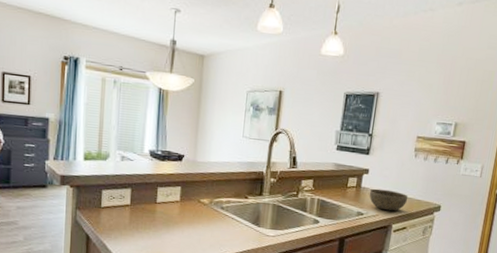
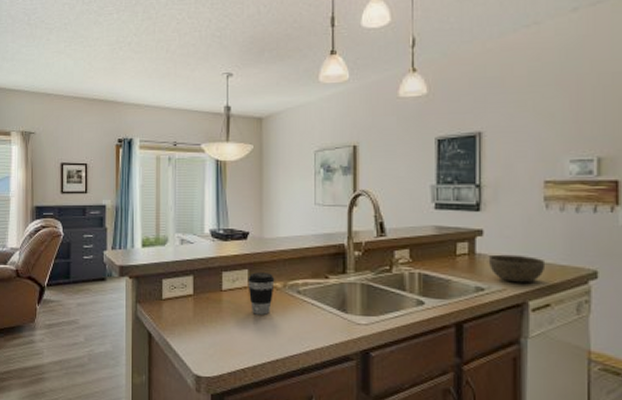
coffee cup: none [180,189,203,225] -> present [248,272,275,315]

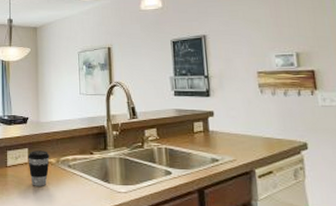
bowl: present [488,254,546,283] -> none [219,131,266,154]

